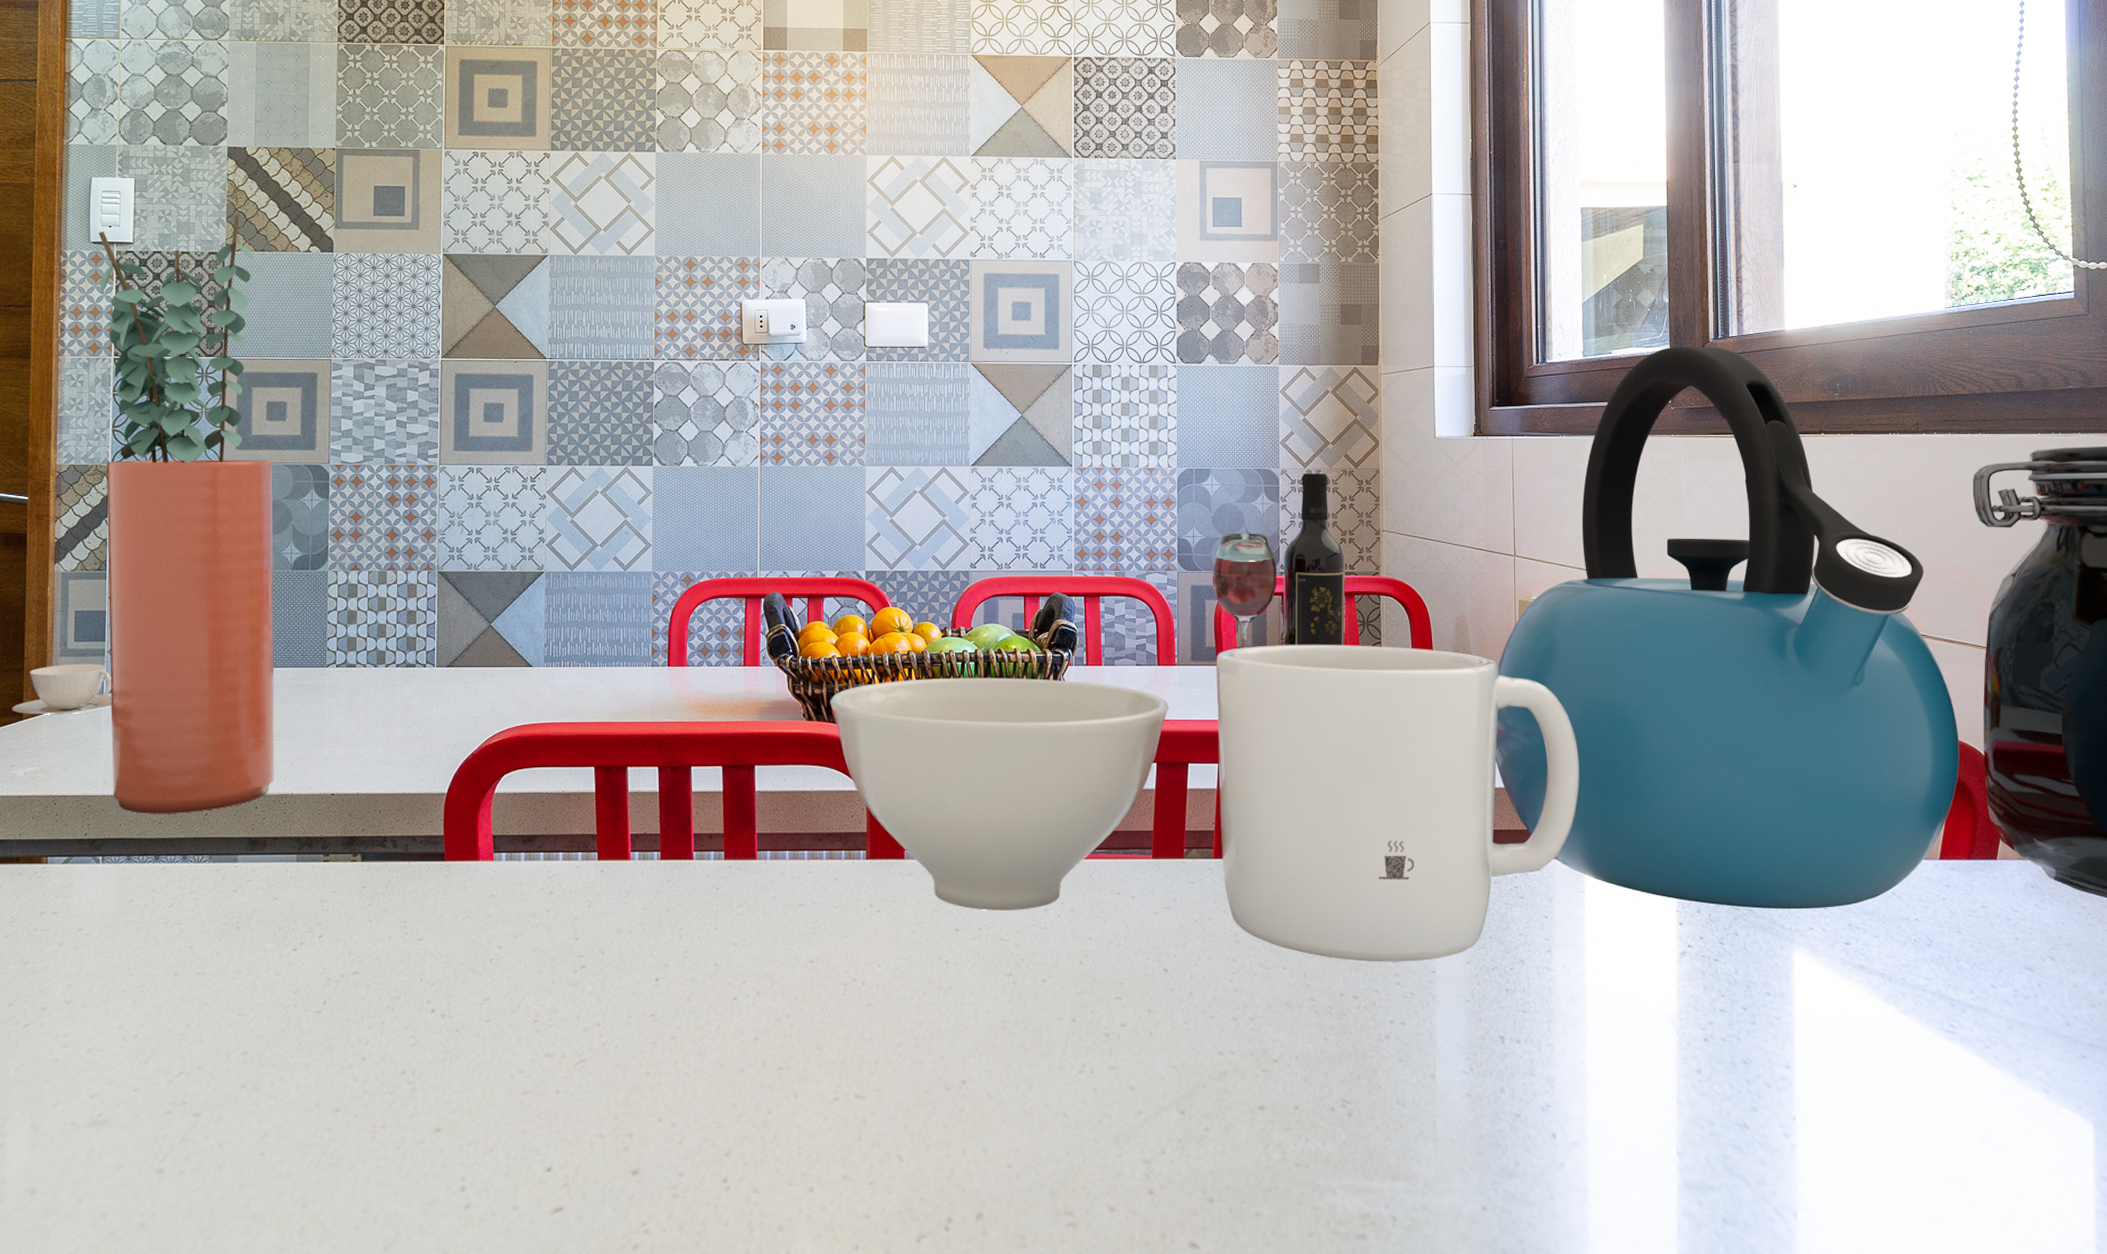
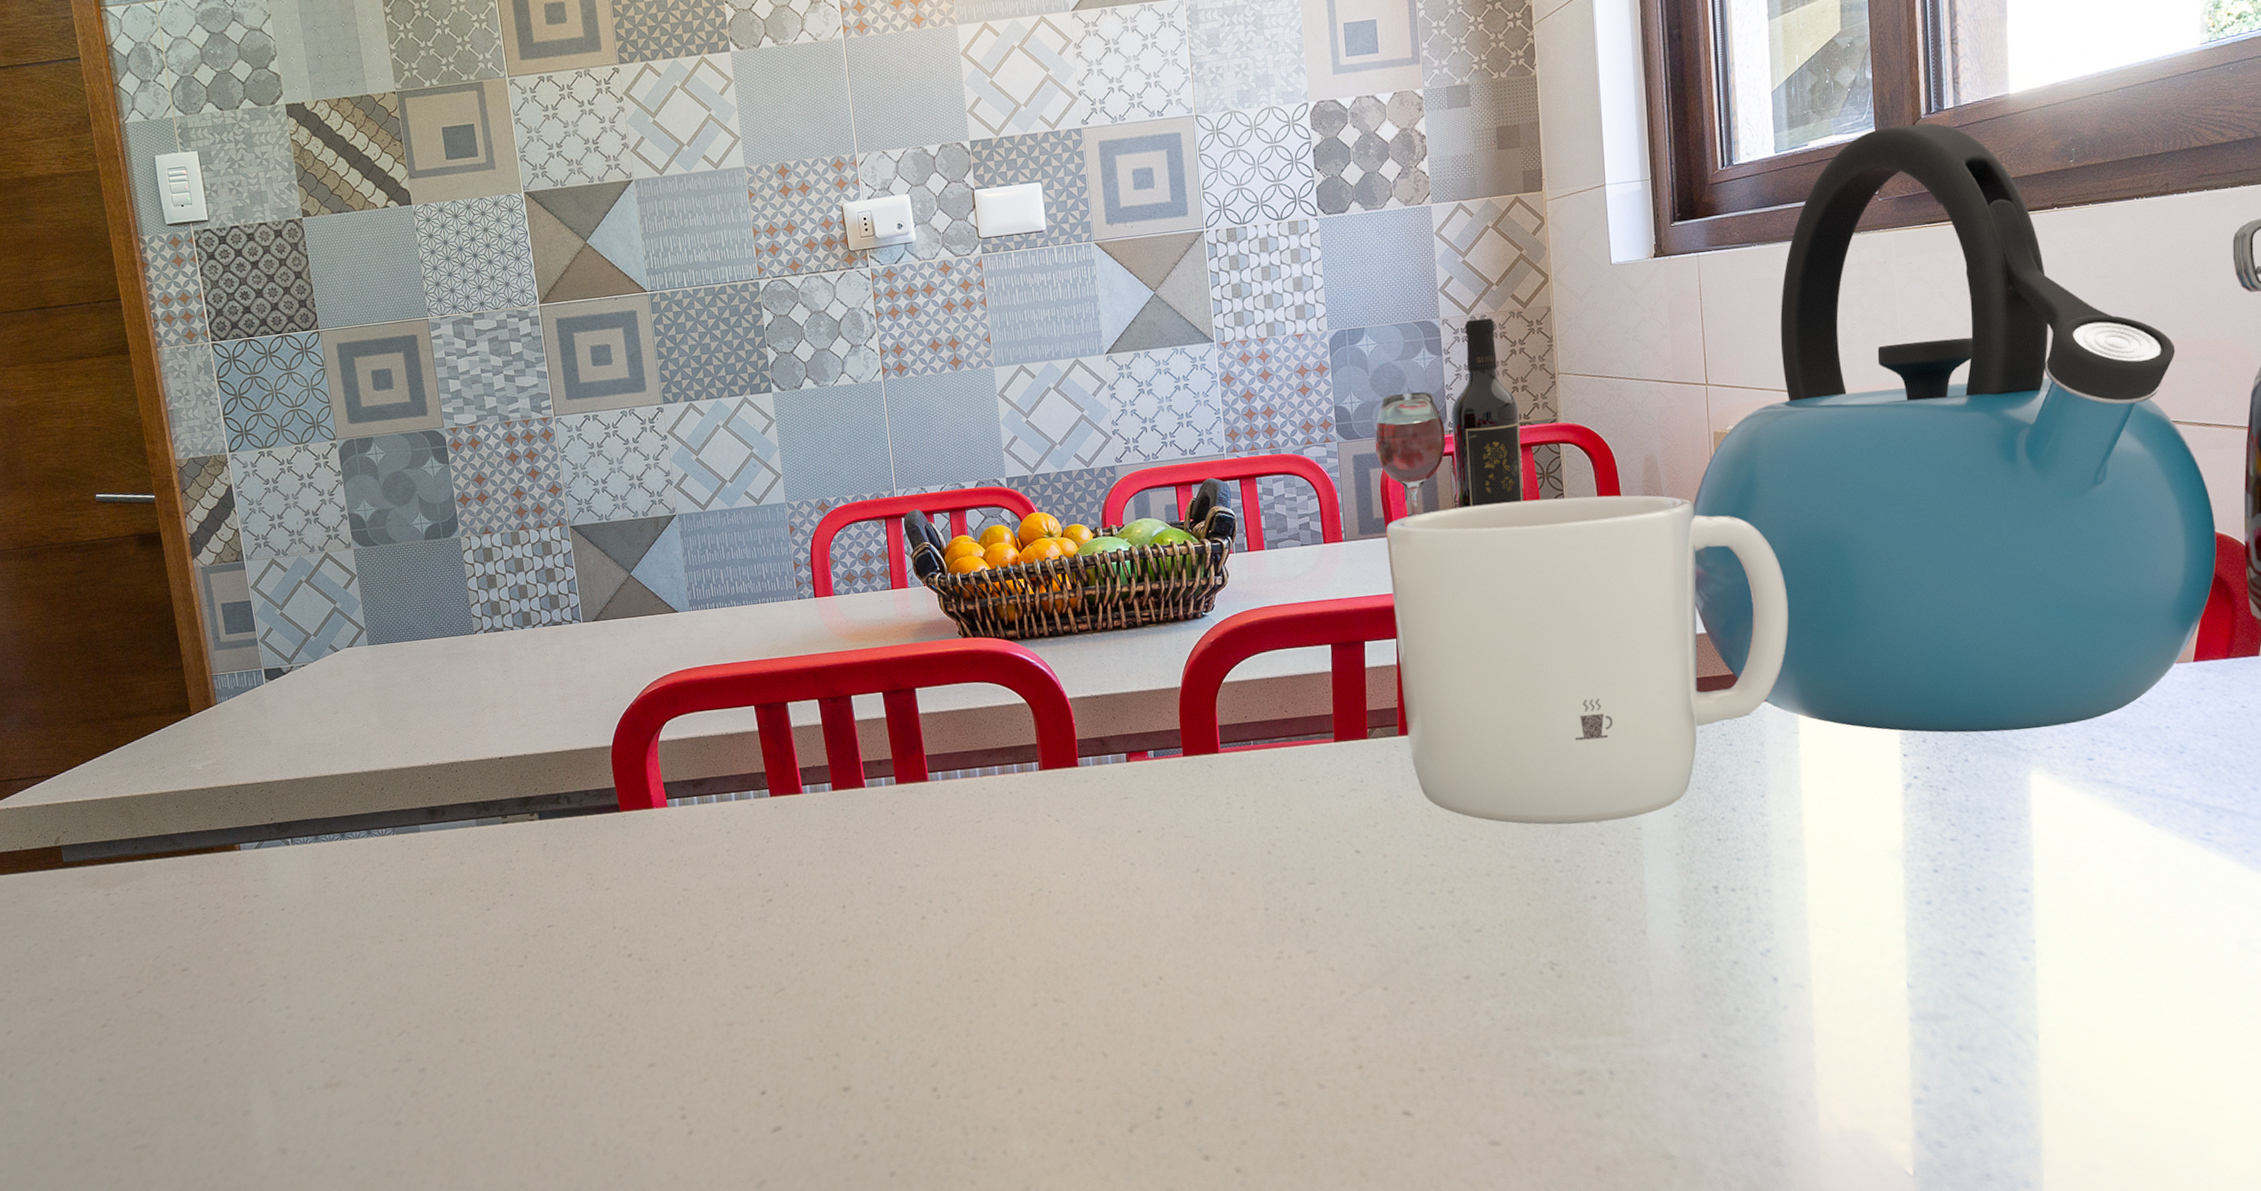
teacup: present [12,664,112,714] -> none [179,653,274,710]
vase: present [98,214,275,814] -> none [172,176,442,794]
bowl: present [830,677,1170,911] -> none [984,568,1340,810]

